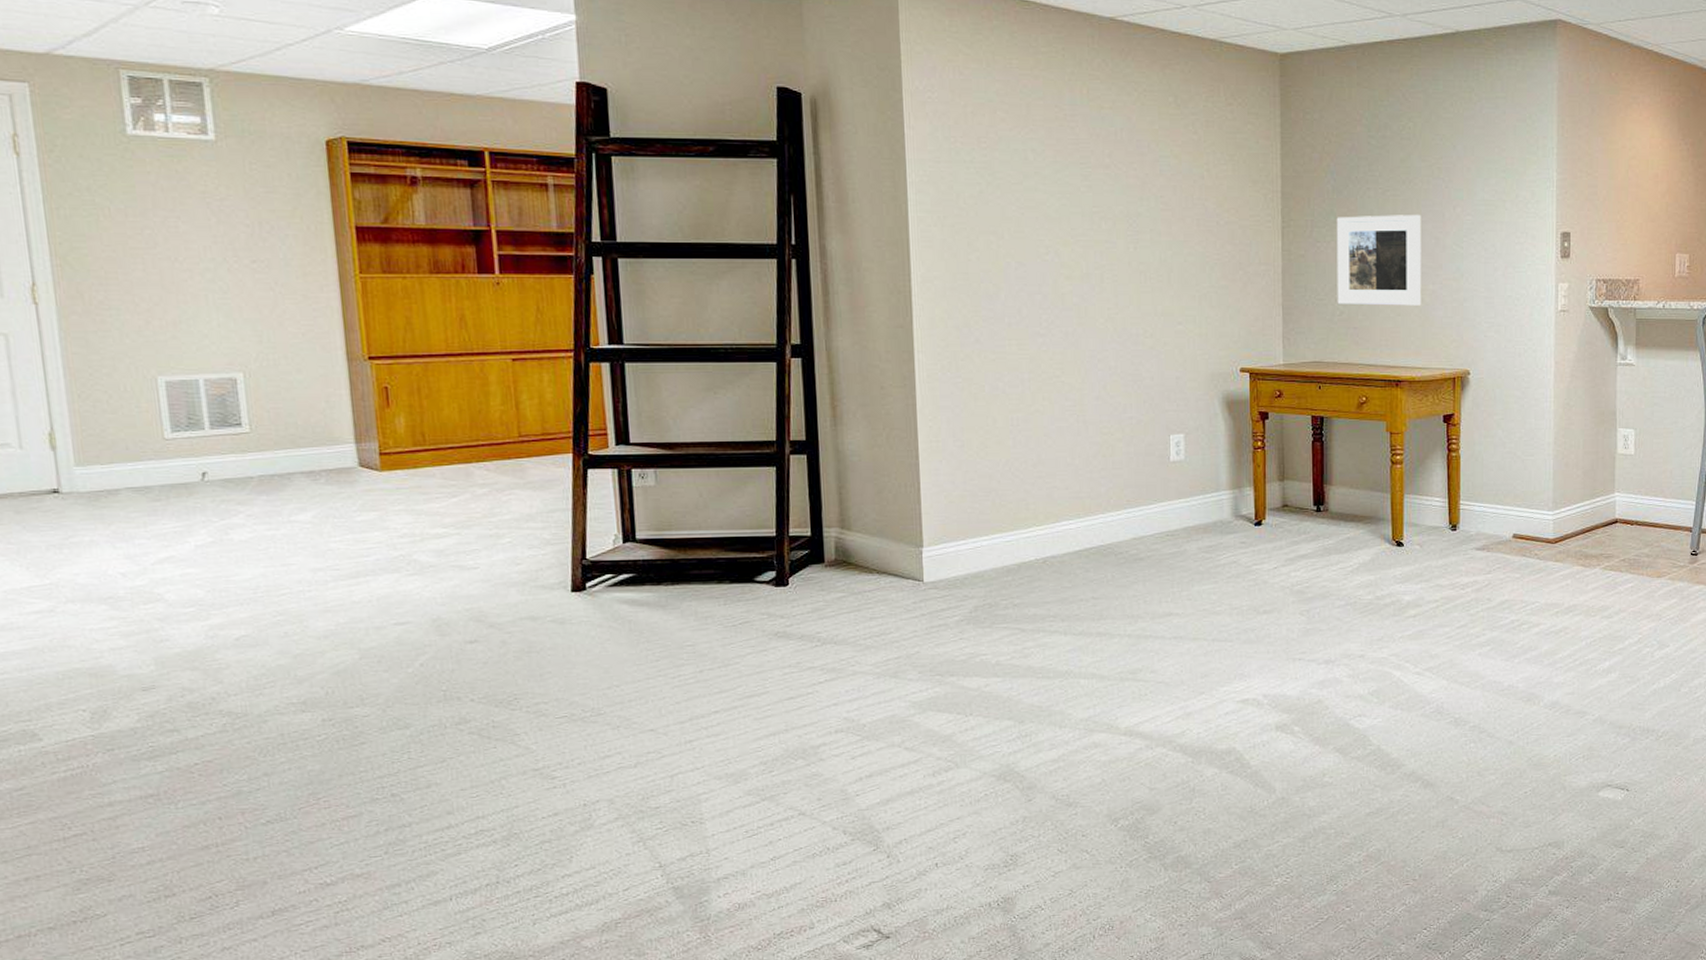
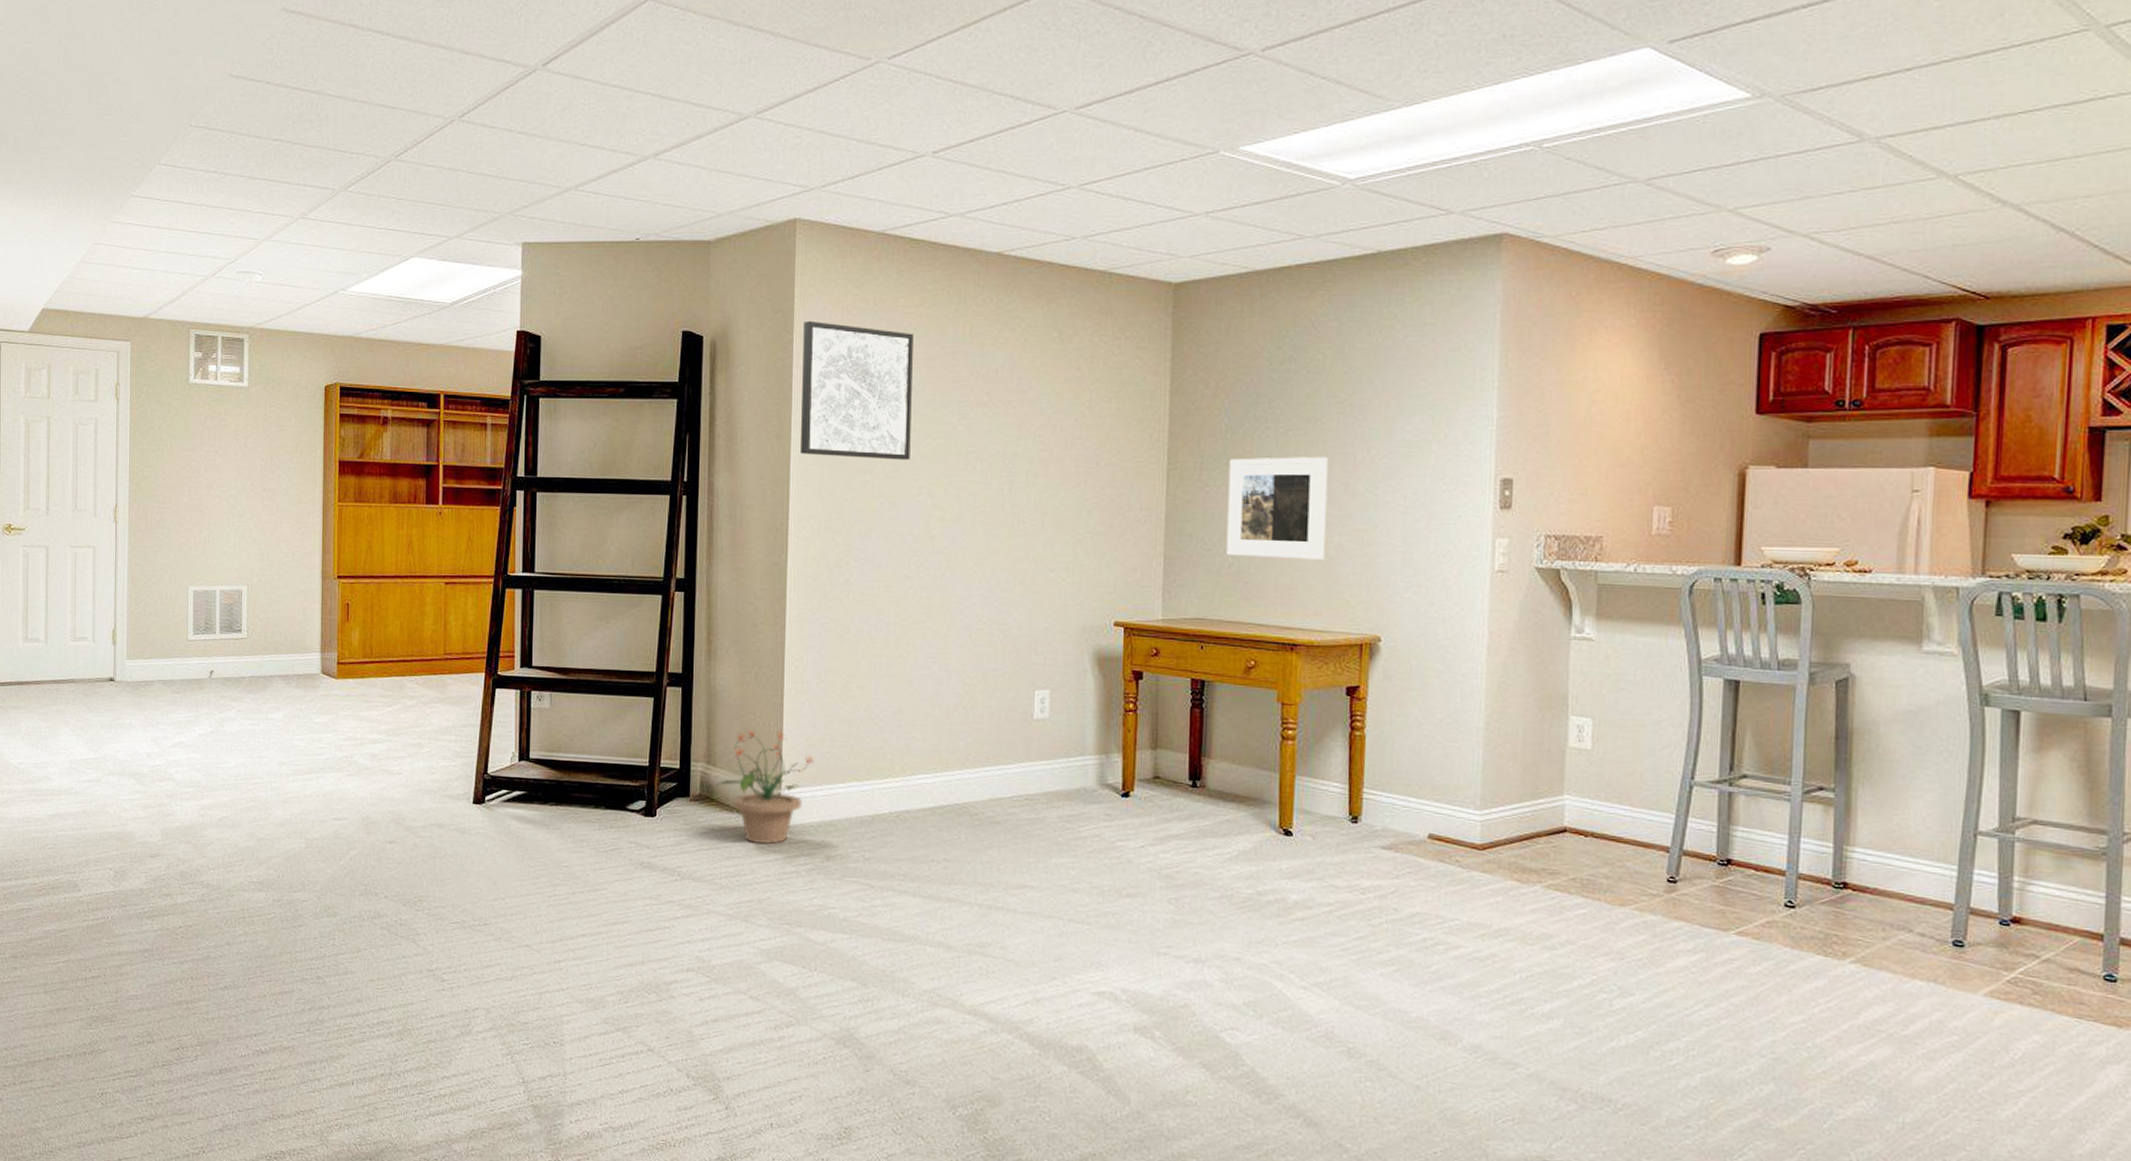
potted plant: none [853,490,956,601] -> present [716,729,815,844]
wall art: none [913,79,1034,221] -> present [801,320,913,461]

